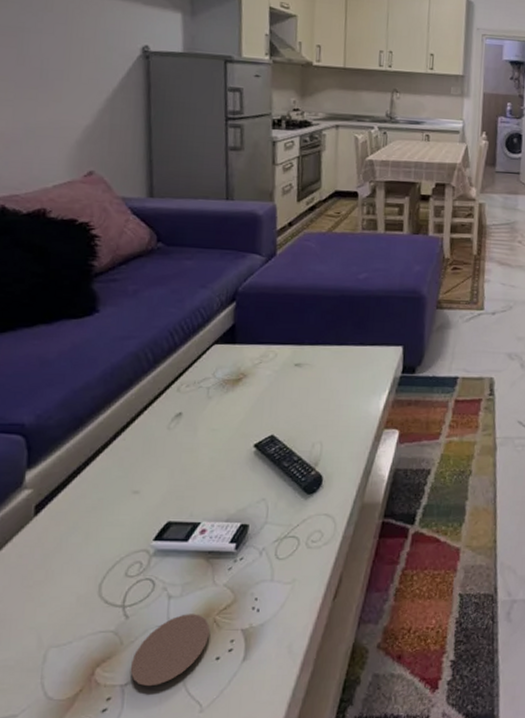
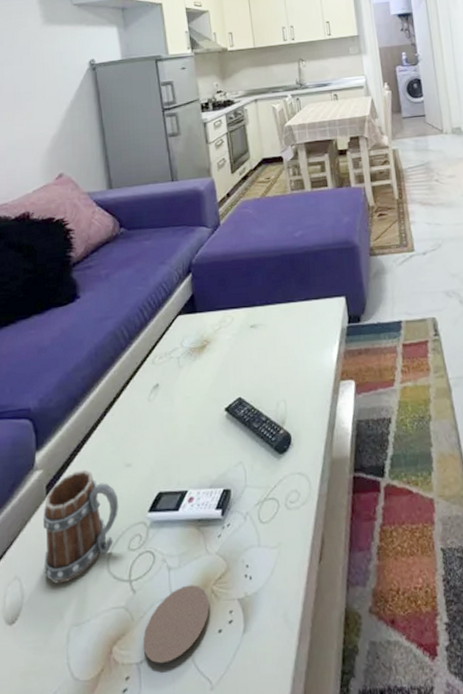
mug: none [23,493,120,605] -> present [43,469,119,584]

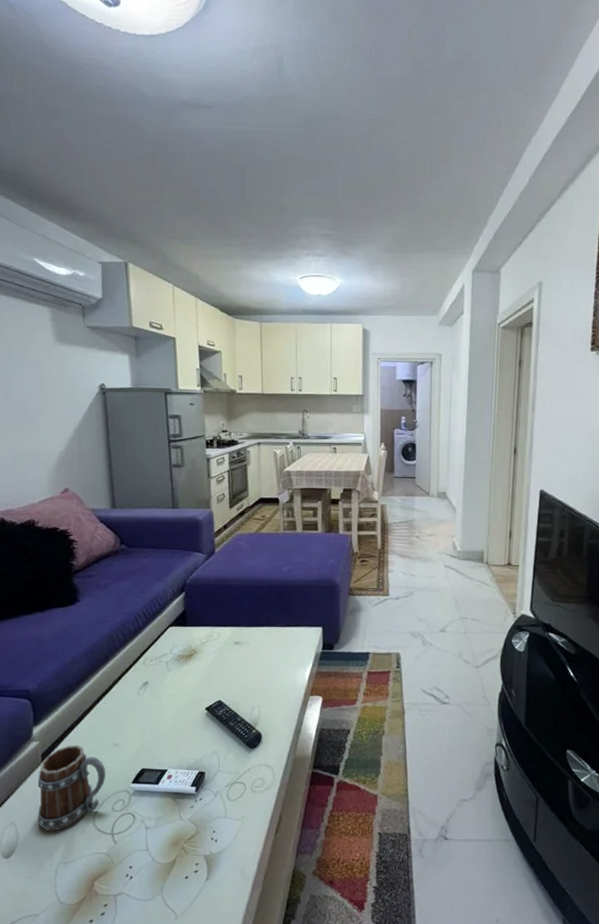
coaster: present [143,585,209,664] -> none [120,841,179,897]

